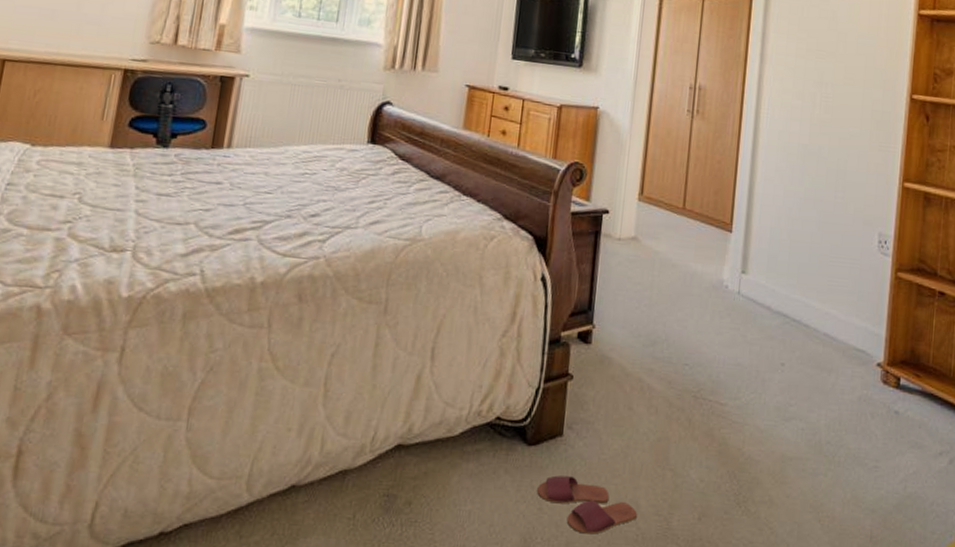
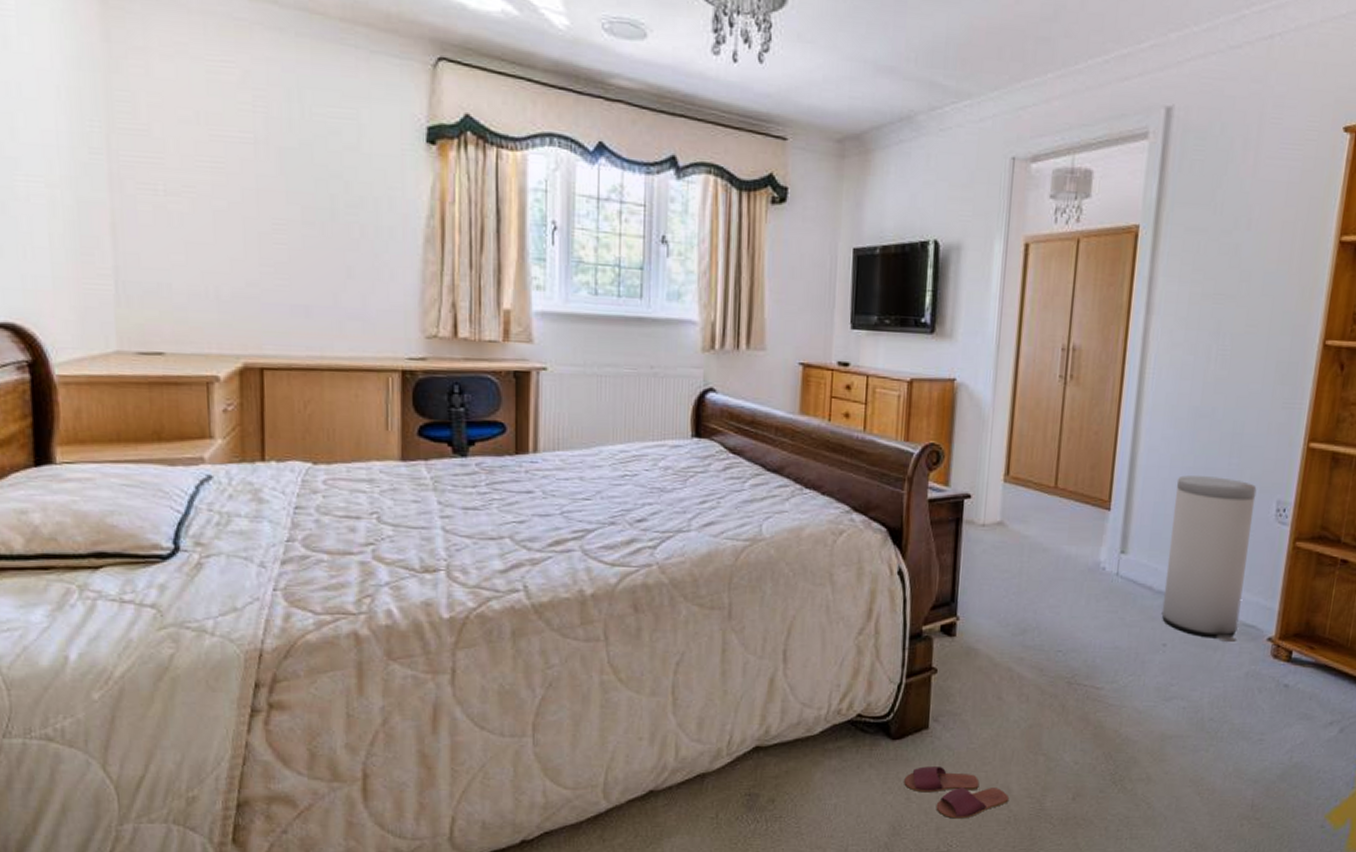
pedal bin: none [779,205,860,365] -> present [1161,475,1257,642]

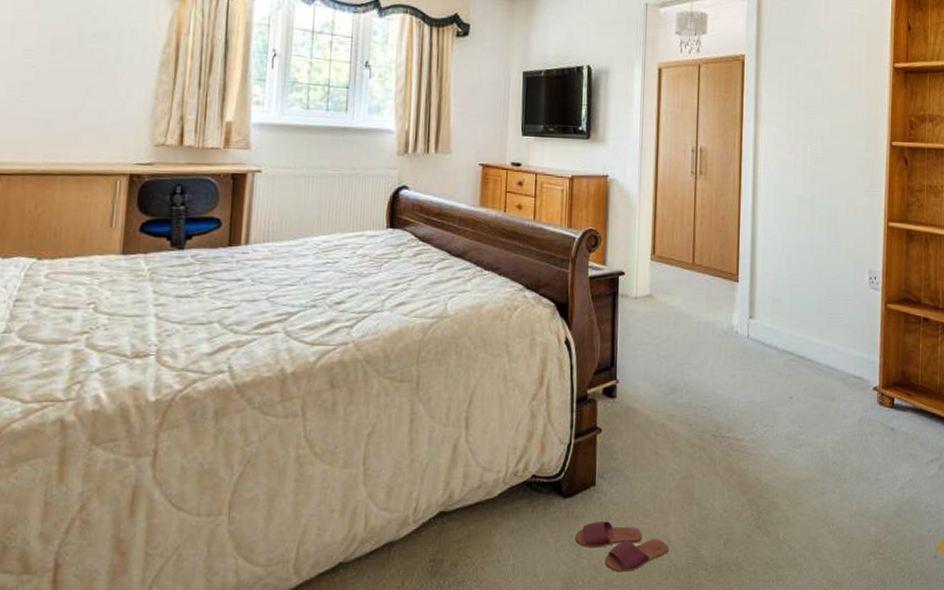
pedal bin: present [1161,475,1257,642] -> none [786,251,852,392]

